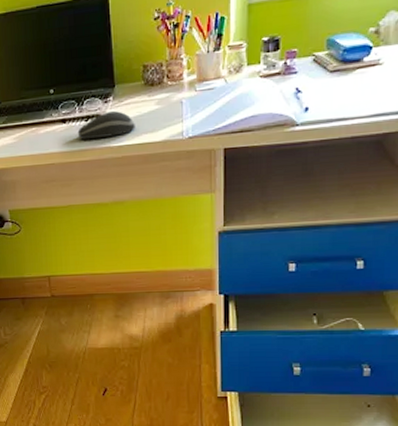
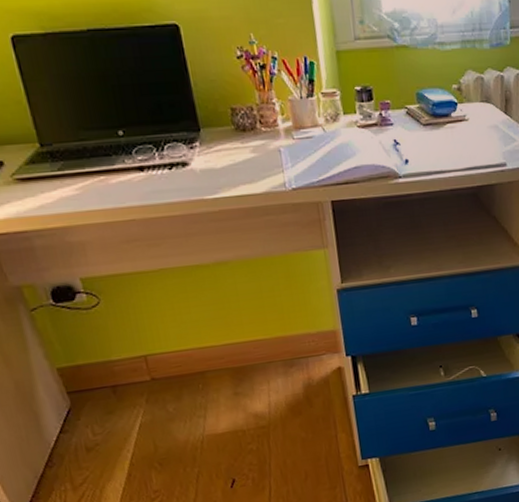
computer mouse: present [77,110,135,140] -> none [160,158,231,192]

